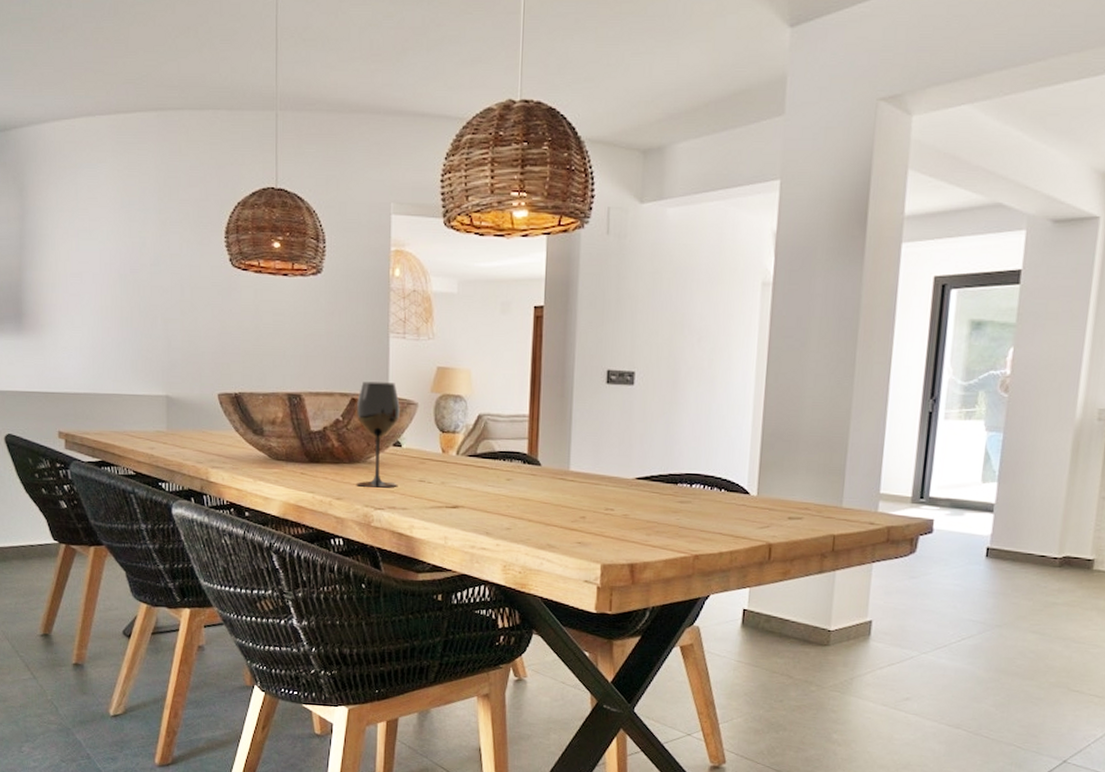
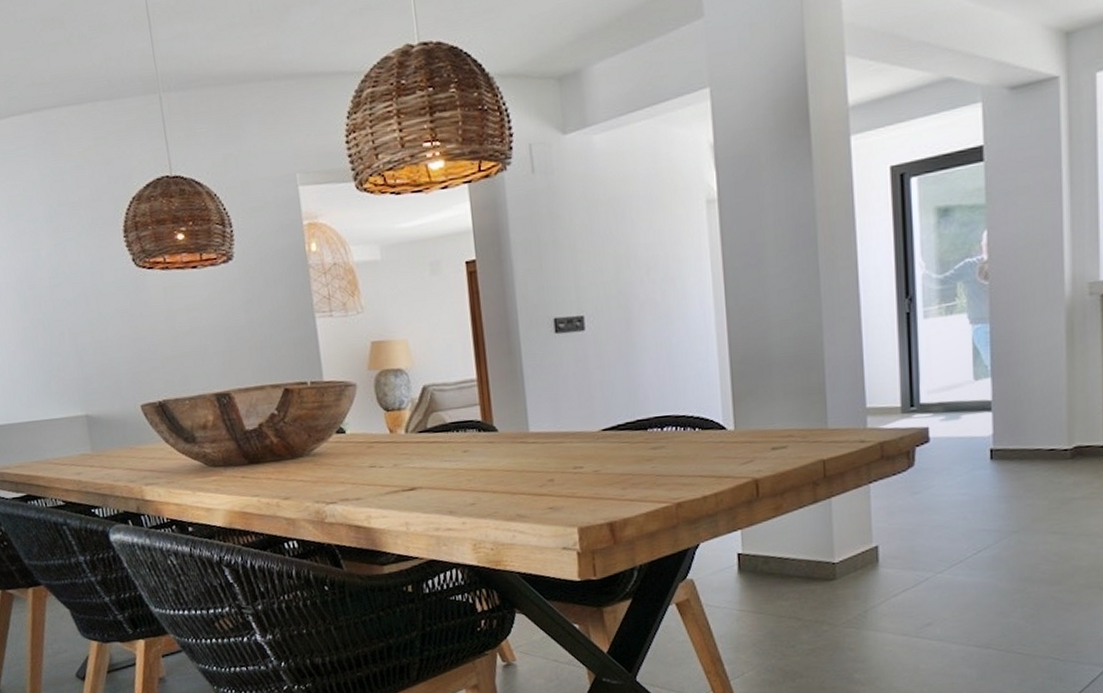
wineglass: present [356,381,400,488] -> none [290,365,348,482]

